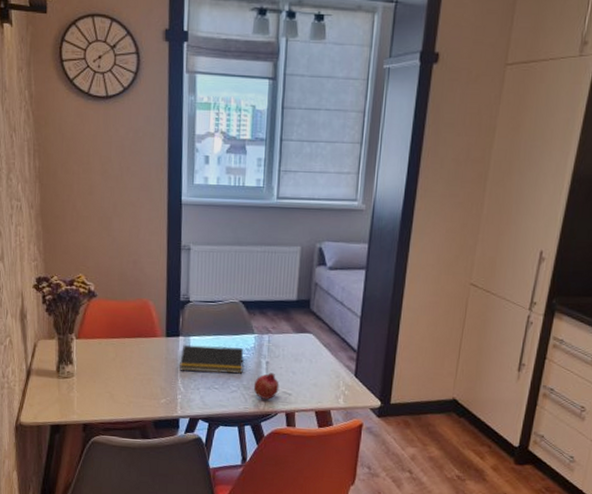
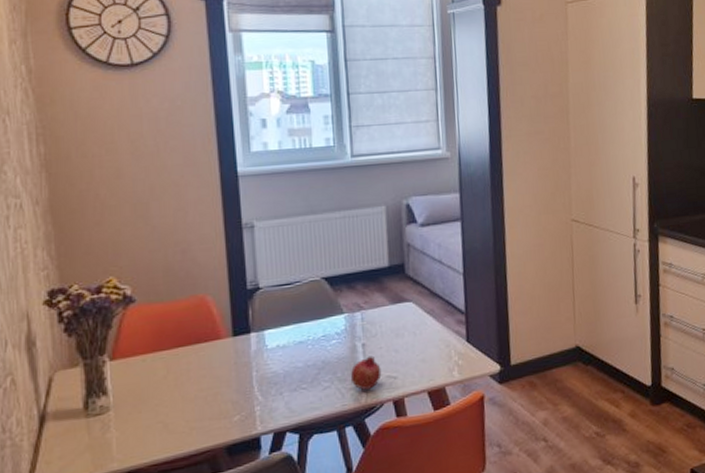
notepad: present [180,344,244,374] -> none [254,333,335,376]

